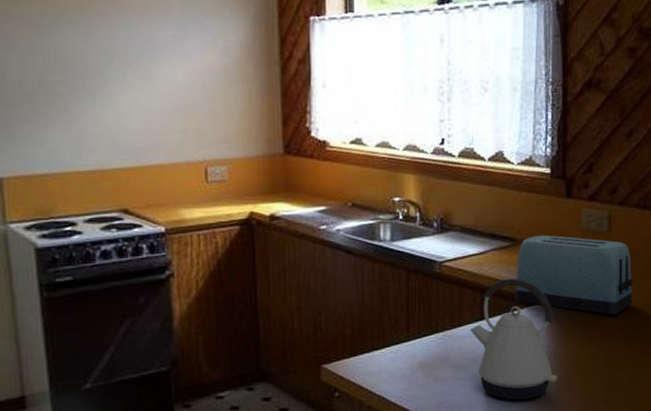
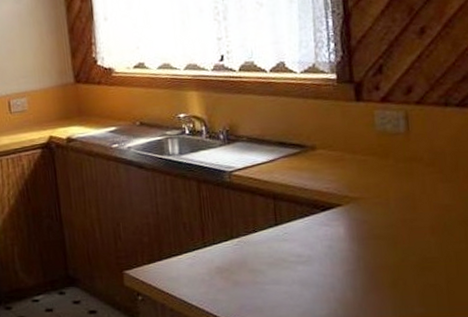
kettle: present [471,278,558,400] -> none [266,183,364,304]
toaster: present [515,235,634,315] -> none [308,139,441,217]

